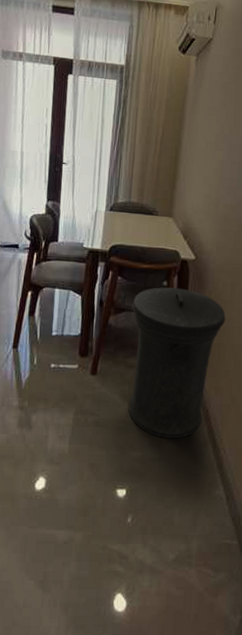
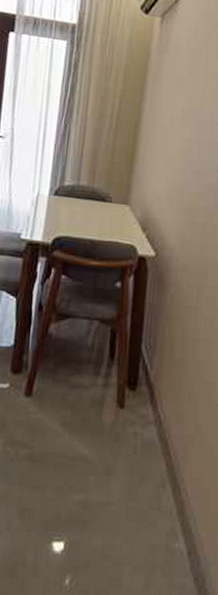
trash can: present [128,287,226,439] -> none [69,289,190,478]

